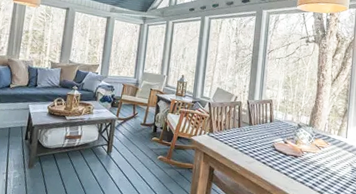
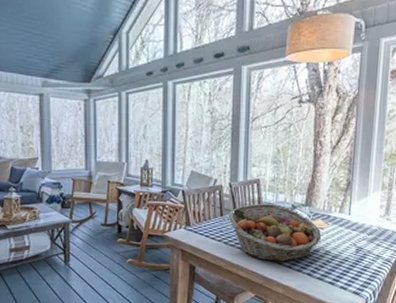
fruit basket: none [244,120,322,174] -> present [228,204,322,262]

